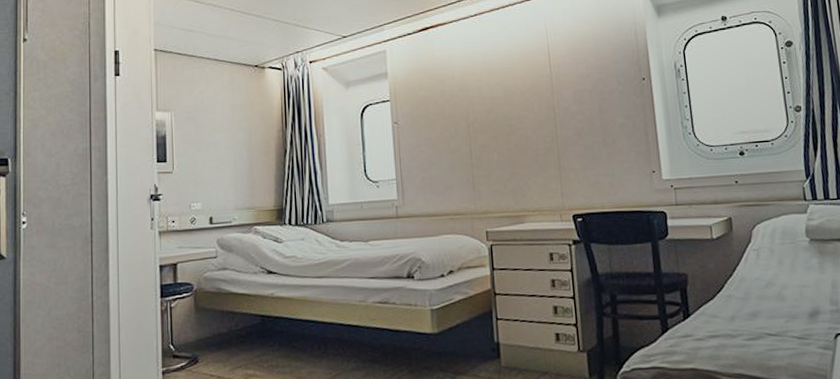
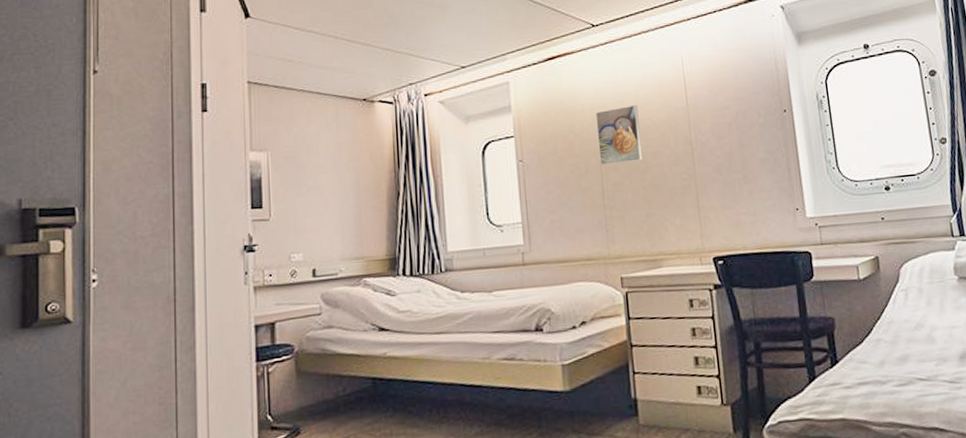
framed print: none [465,72,508,129] -> present [595,104,643,166]

